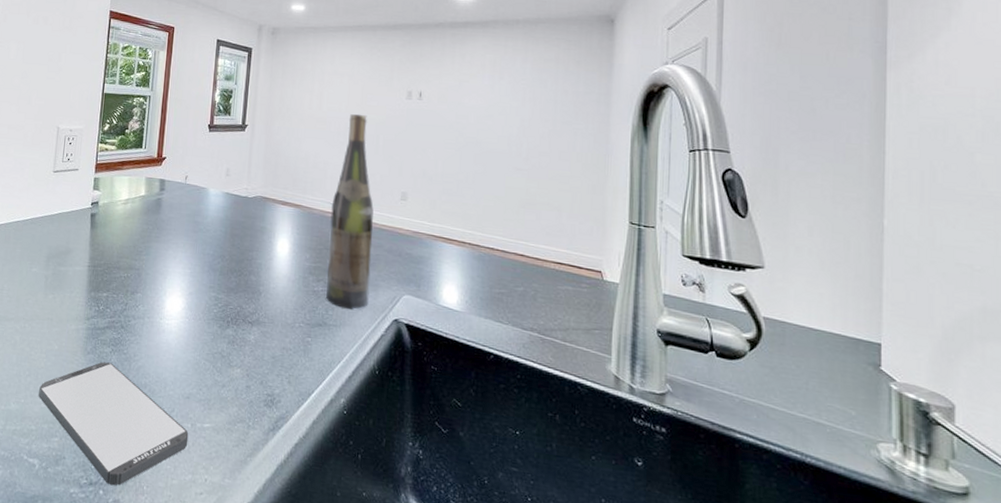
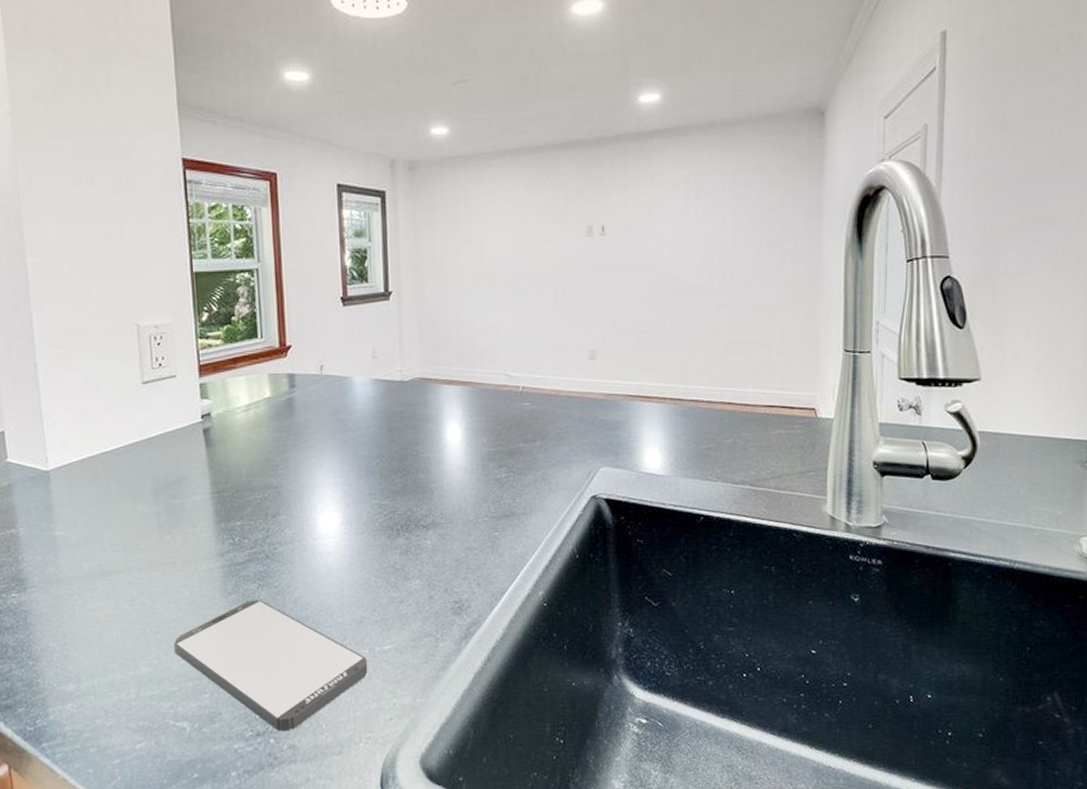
wine bottle: present [326,114,374,309] -> none [507,262,561,493]

